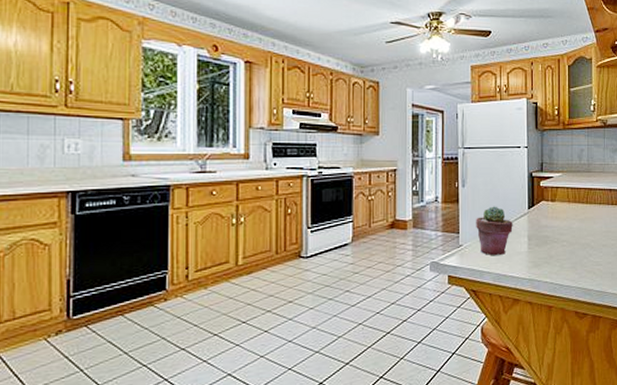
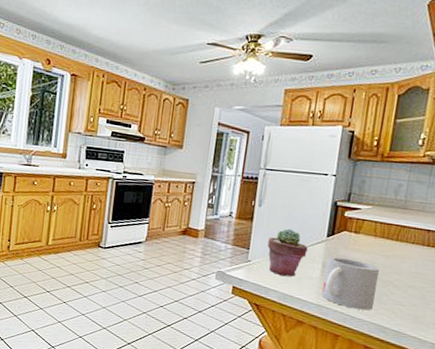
mug: none [531,227,578,277] -> present [321,256,380,311]

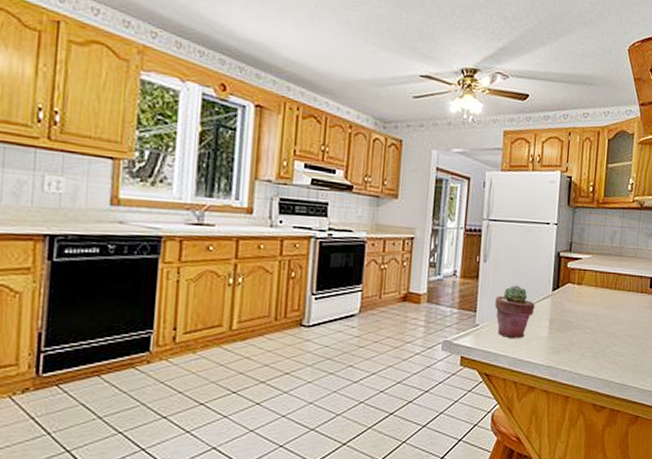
mug: present [321,256,380,311] -> none [550,311,602,366]

